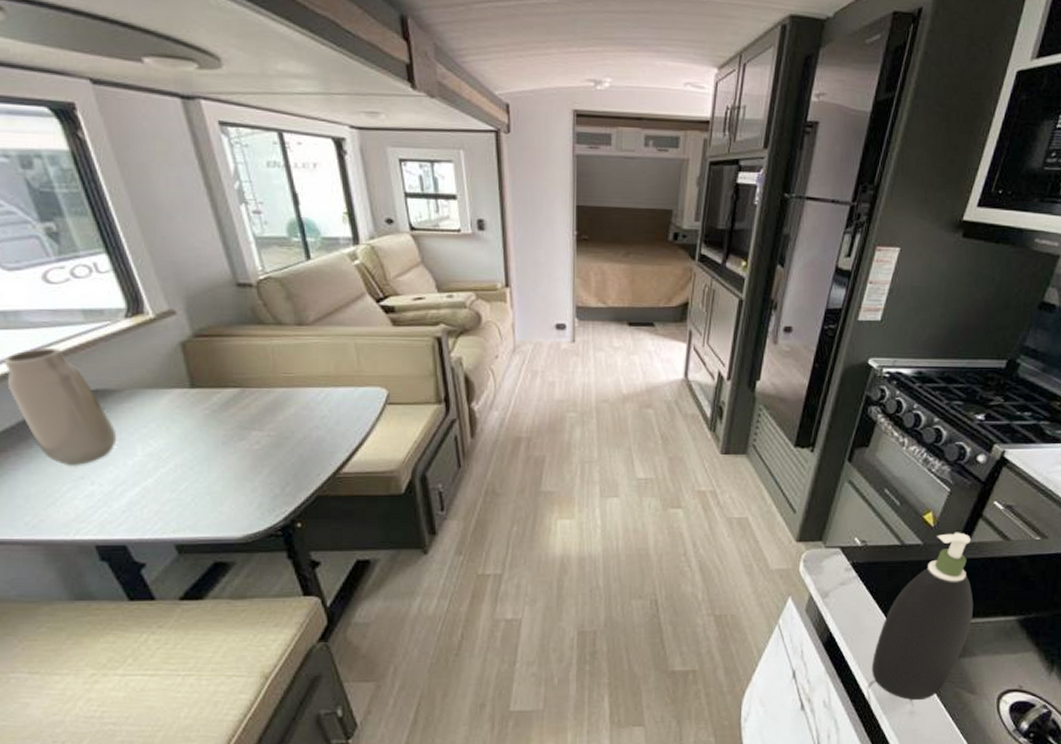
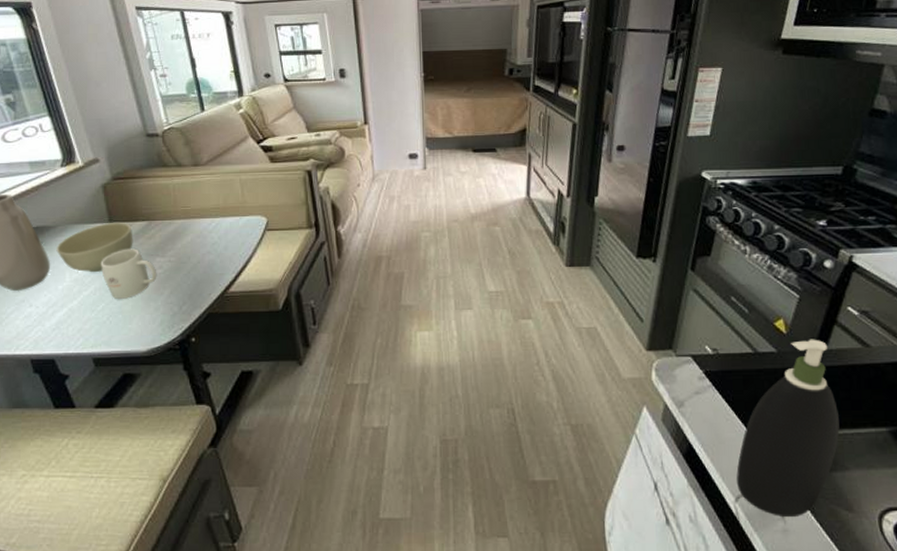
bowl: none [123,387,223,447] -> present [56,222,133,273]
mug: none [181,420,254,478] -> present [100,248,157,299]

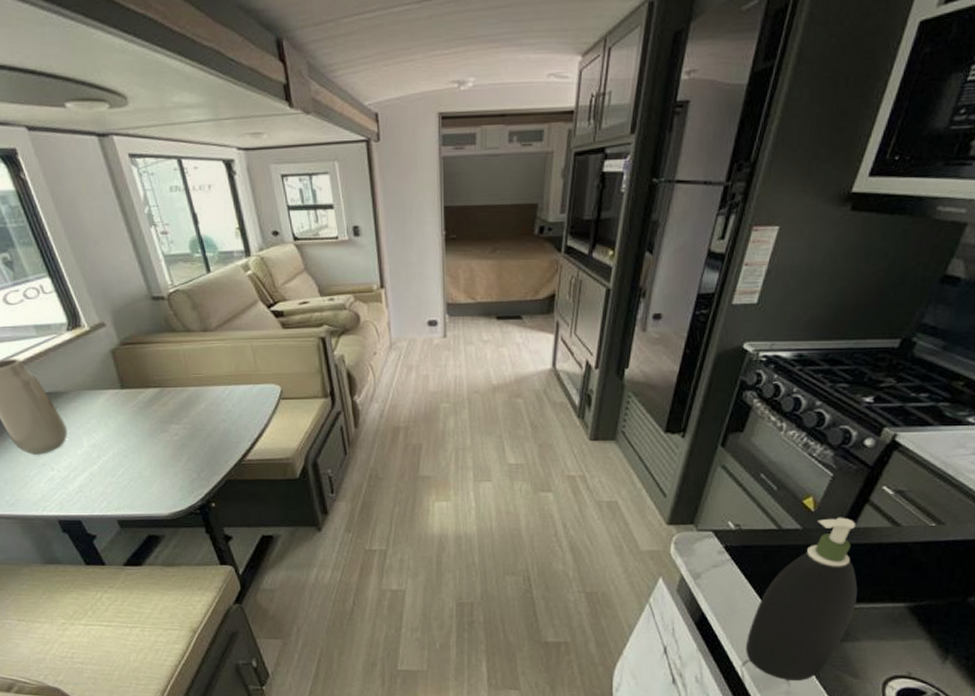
bowl: present [56,222,133,273] -> none [71,388,148,439]
mug: present [100,248,157,299] -> none [116,415,174,464]

